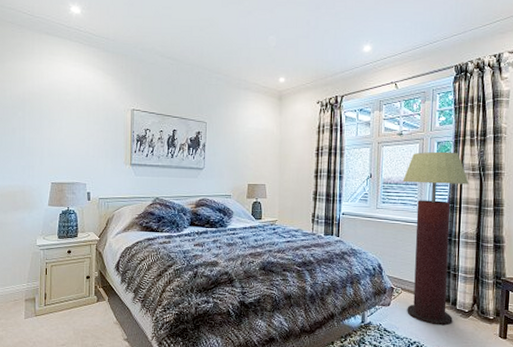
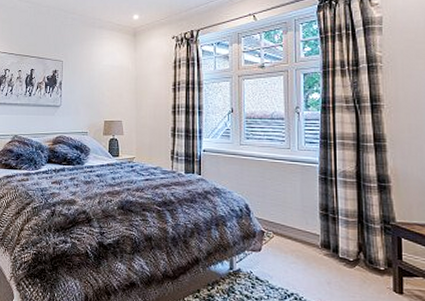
floor lamp: present [403,151,469,326] -> none [267,83,343,276]

